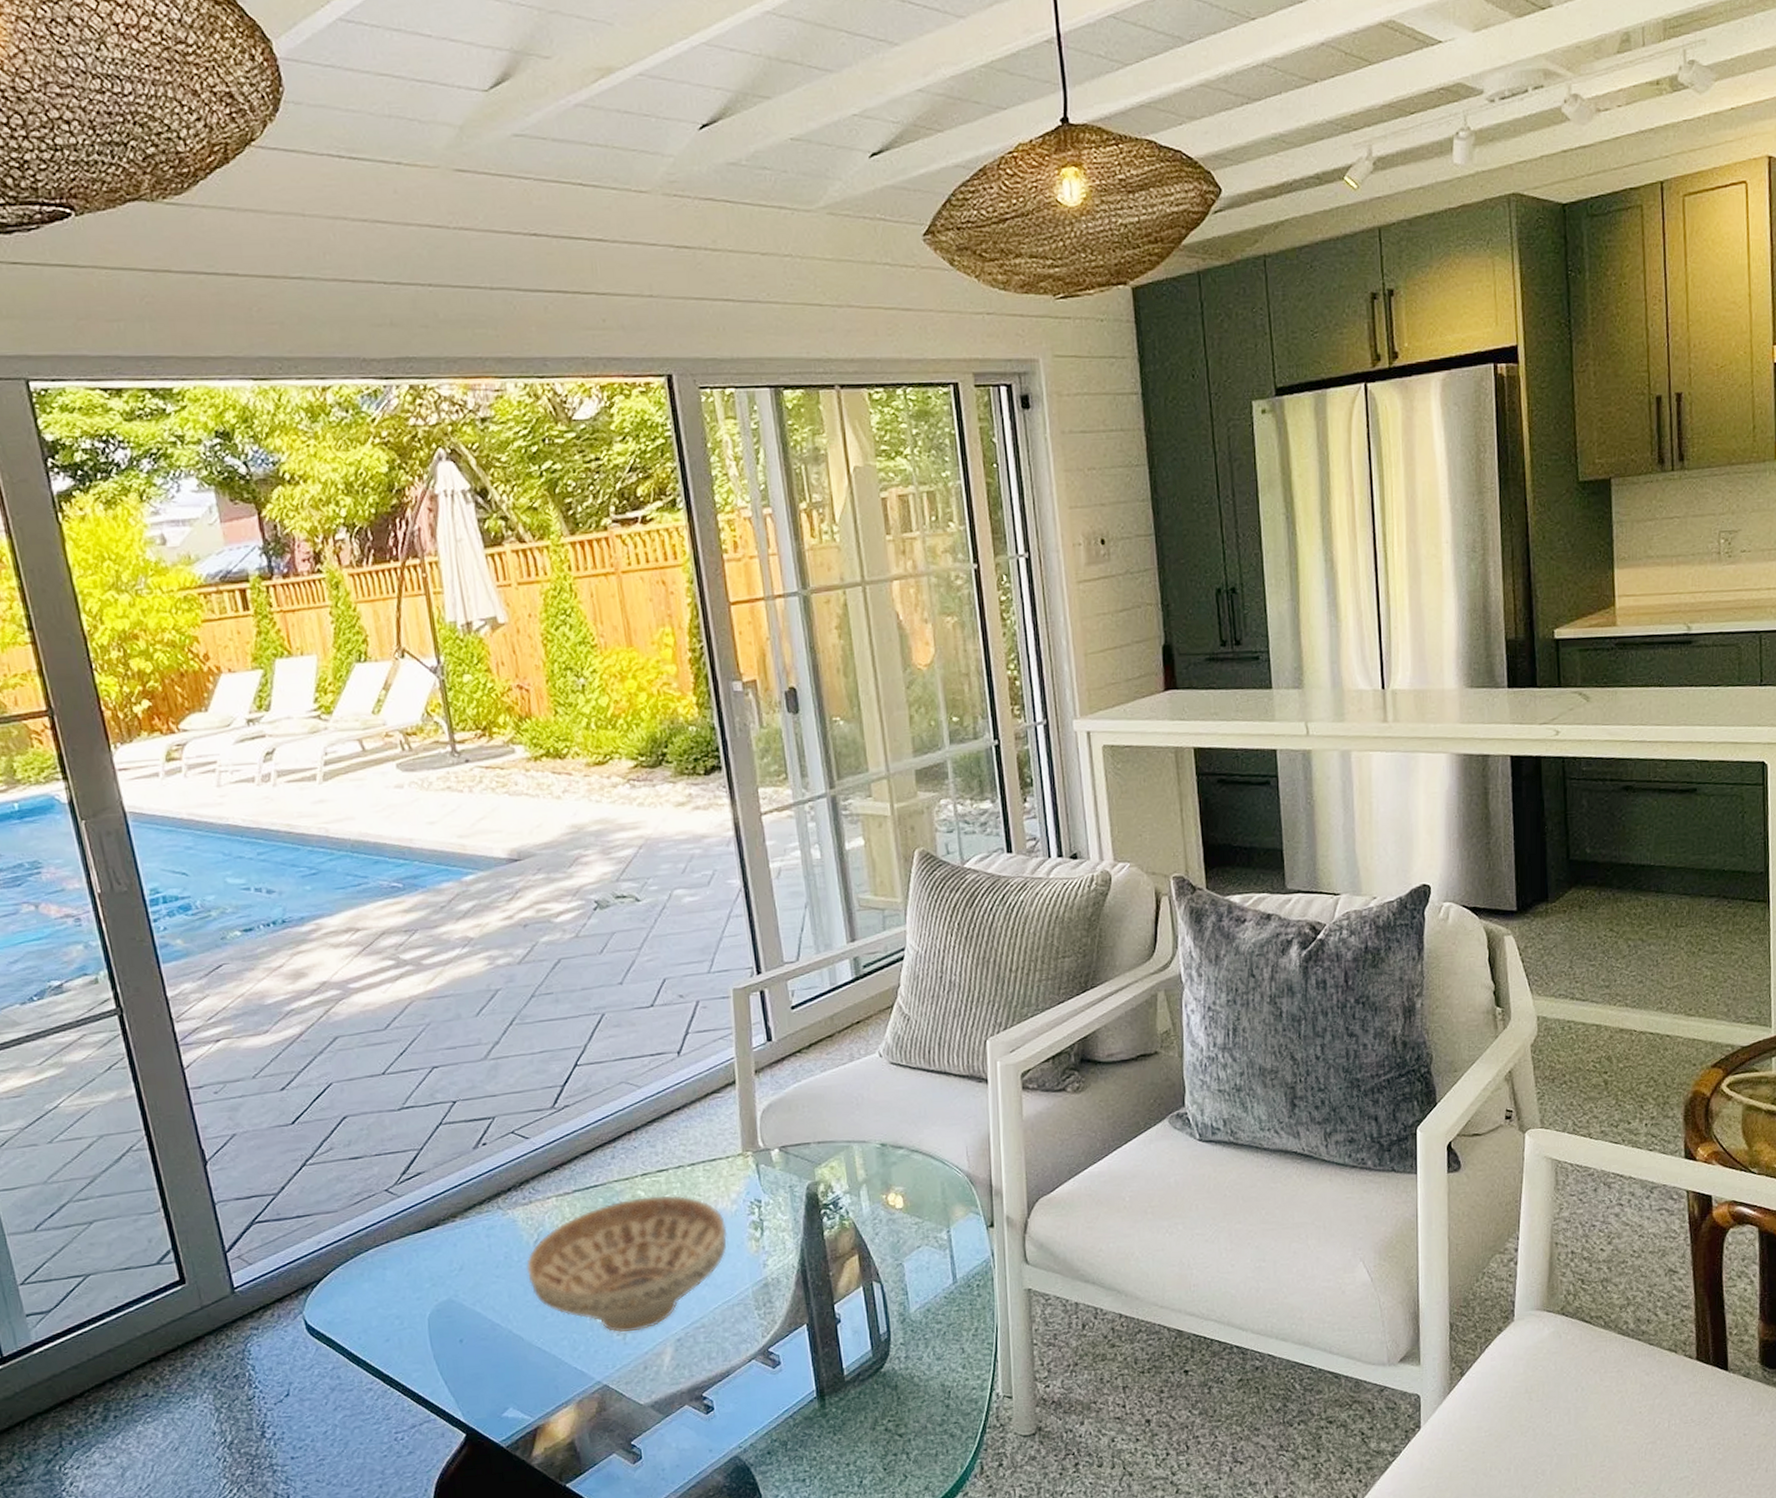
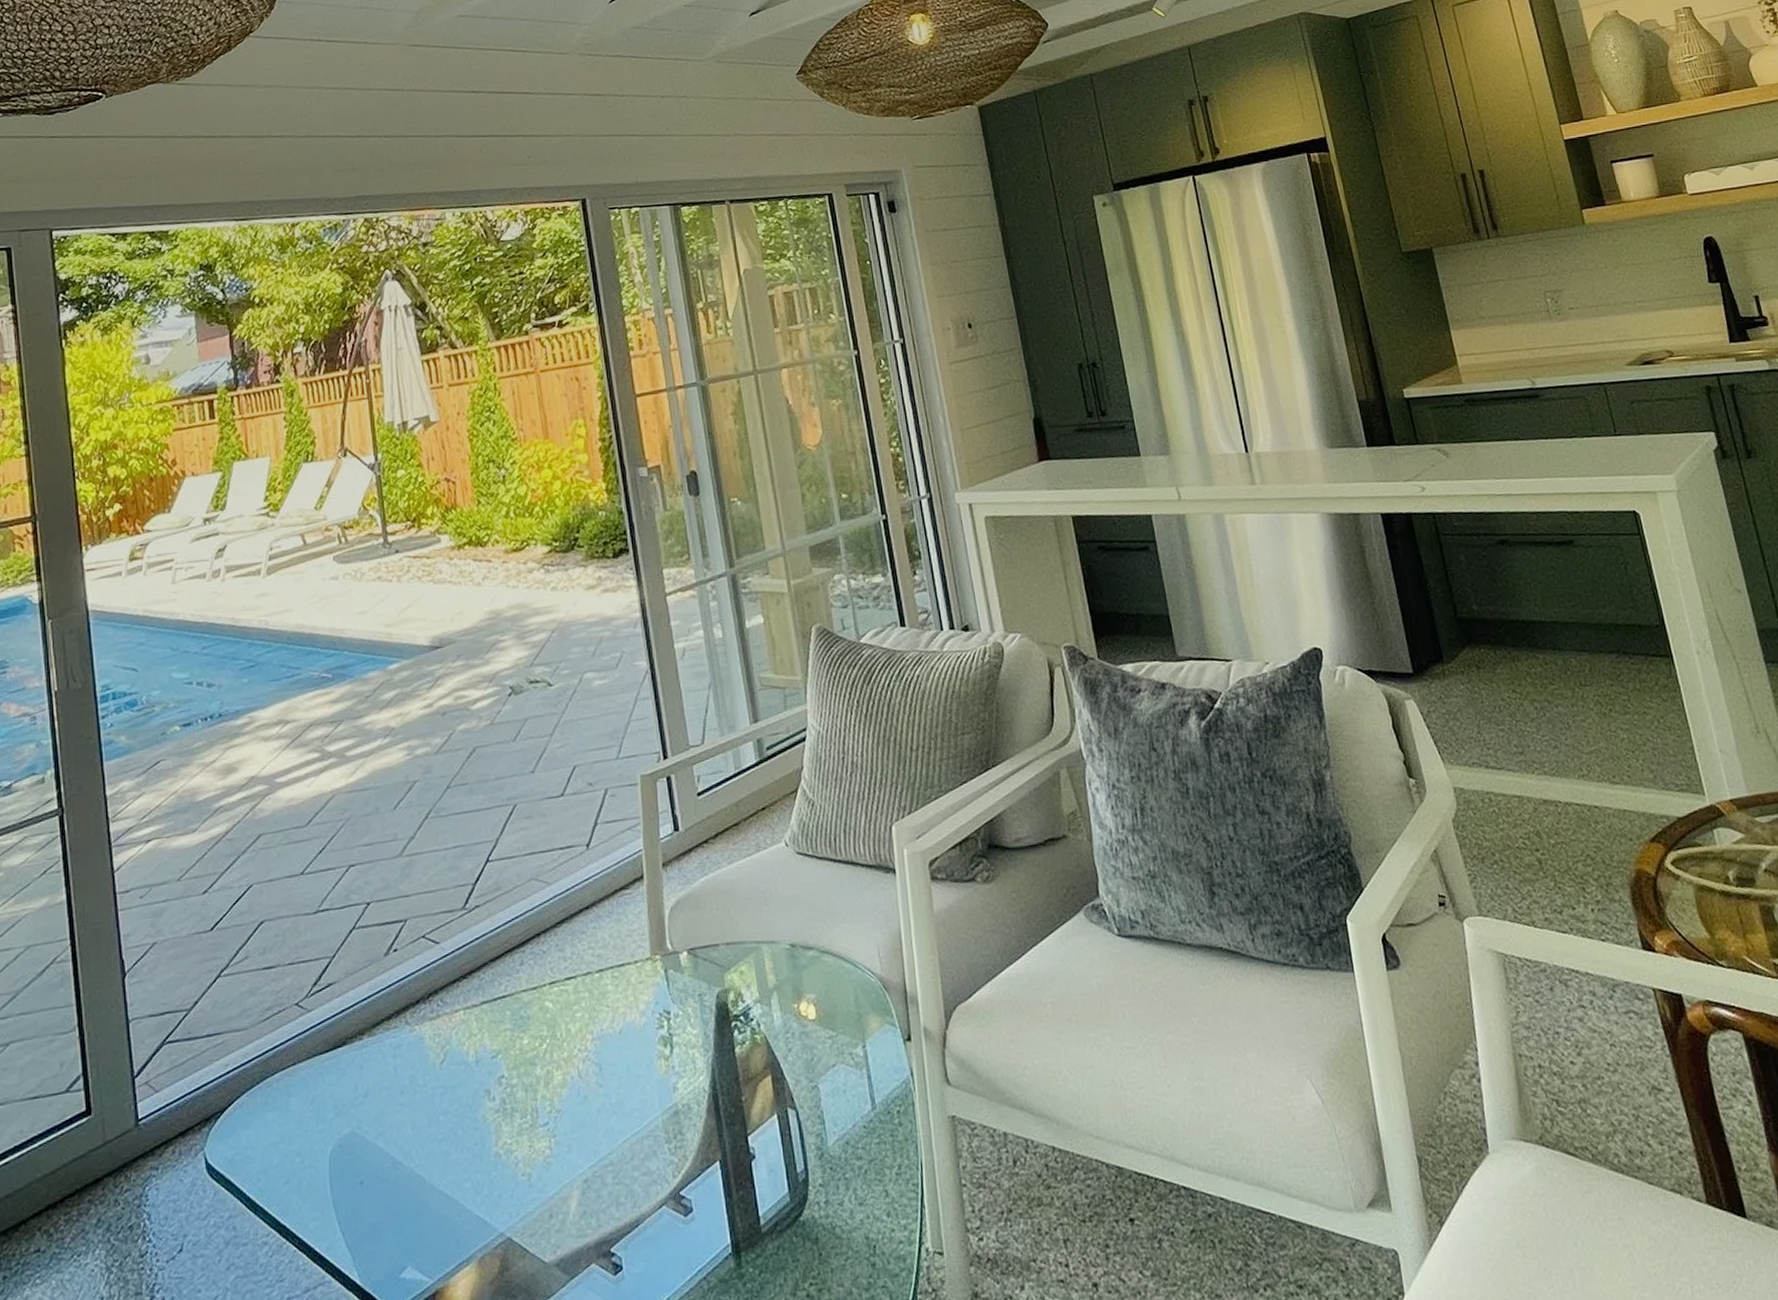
decorative bowl: present [526,1195,728,1333] -> none [432,1006,636,1173]

